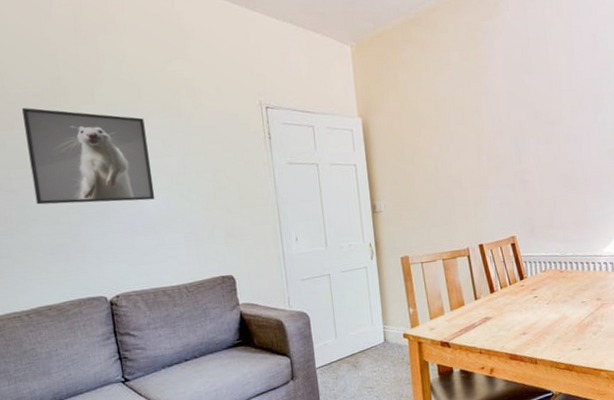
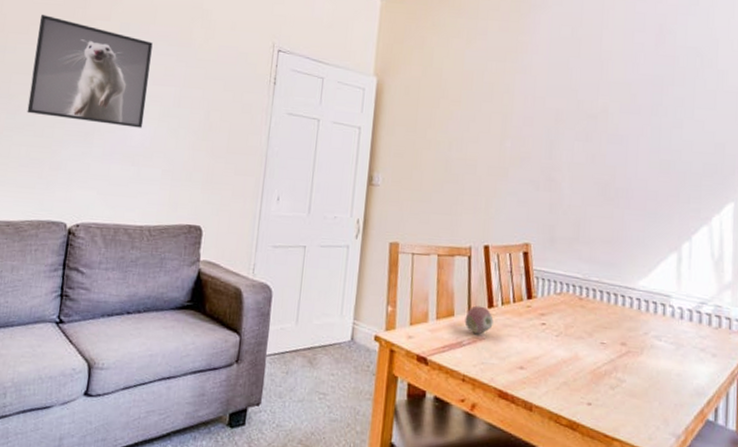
fruit: none [473,293,497,315] -> present [464,305,494,334]

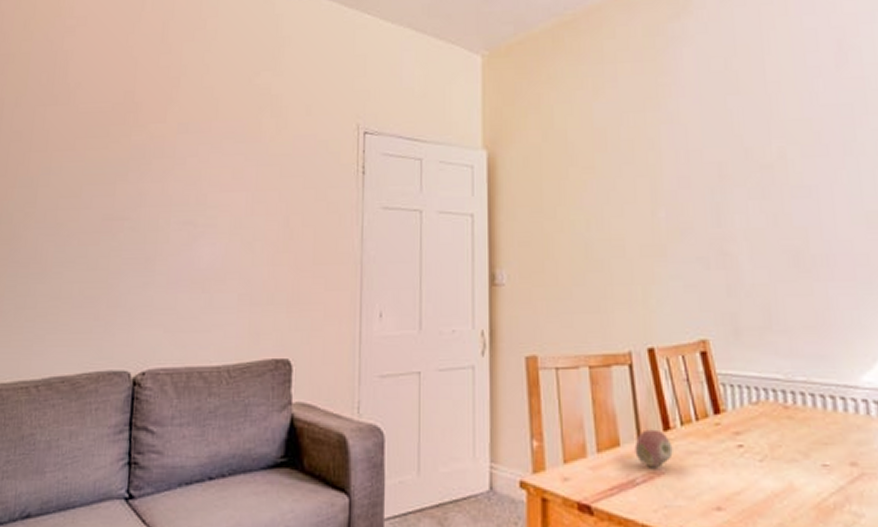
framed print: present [27,15,153,128] -> none [77,125,216,247]

